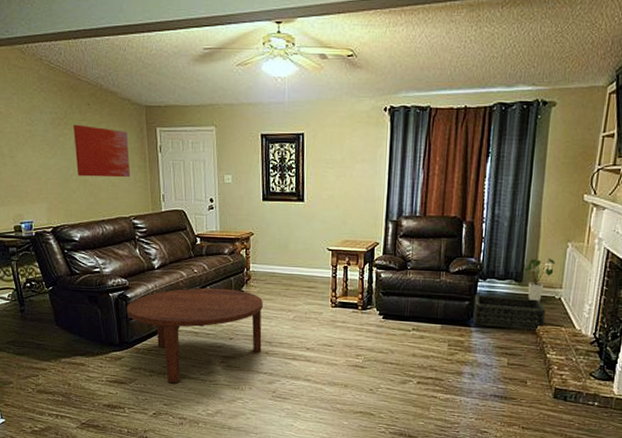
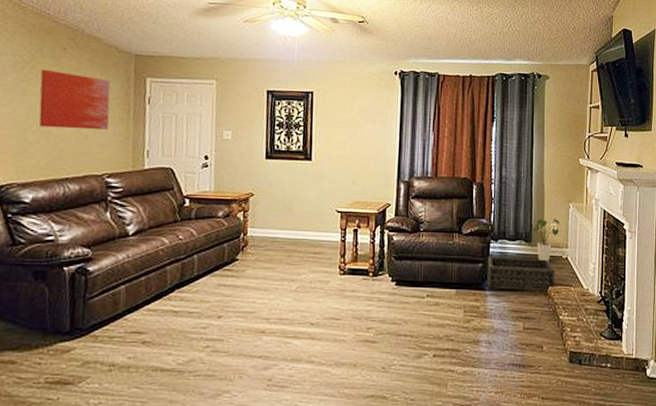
coffee table: present [126,287,263,384] -> none [84,256,261,379]

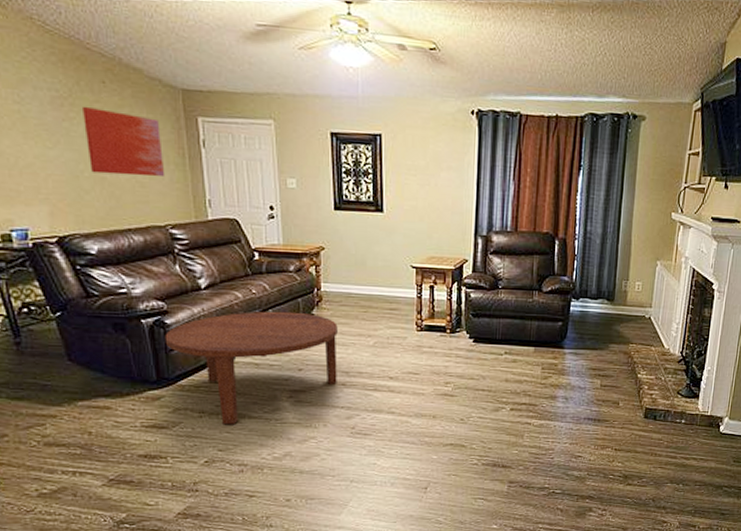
coffee table: none [84,256,261,379] -> present [164,311,338,425]
basket: present [487,257,555,292] -> none [566,315,637,351]
house plant: present [532,218,561,261] -> none [615,276,646,320]

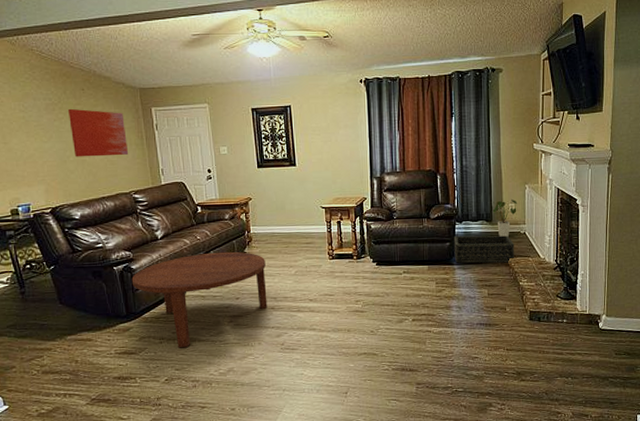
basket: none [566,315,637,351] -> present [453,235,515,263]
house plant: none [615,276,646,320] -> present [492,199,518,237]

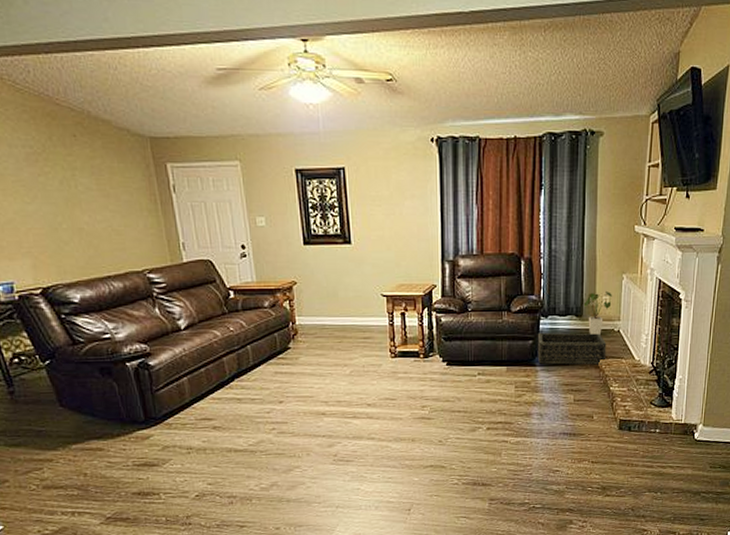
wall art: present [68,108,129,157] -> none [56,160,140,224]
coffee table: present [131,251,268,348] -> none [149,346,317,460]

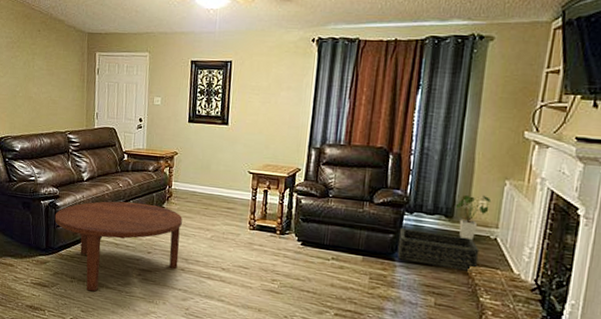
coffee table: none [149,346,317,460] -> present [54,201,182,292]

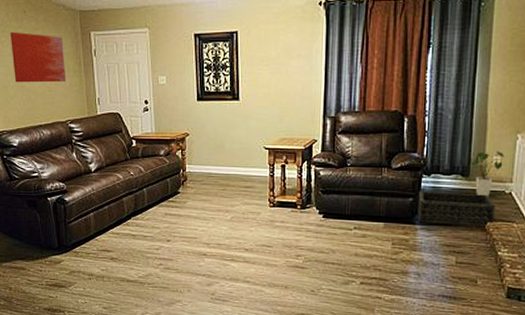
wall art: none [23,47,71,96] -> present [10,31,67,83]
coffee table: present [54,201,182,292] -> none [64,190,200,287]

